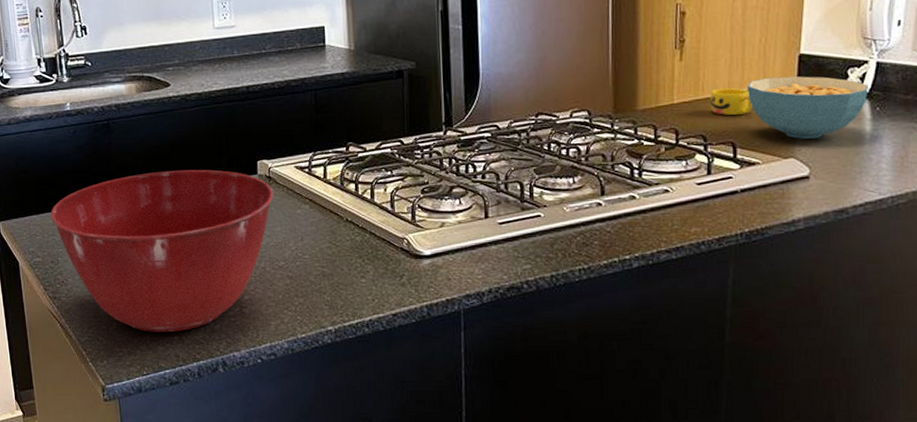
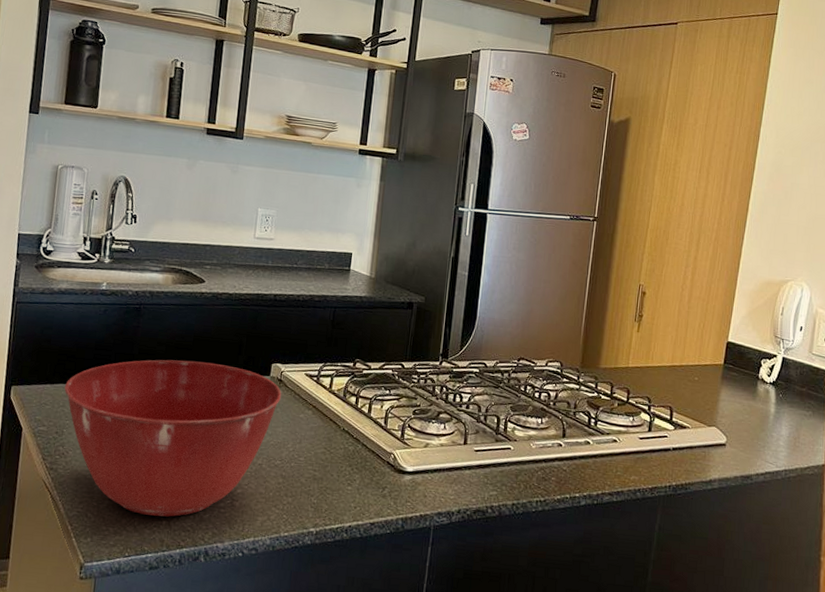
cup: present [709,88,753,116] -> none [656,359,689,385]
cereal bowl: present [748,76,869,139] -> none [686,357,775,413]

